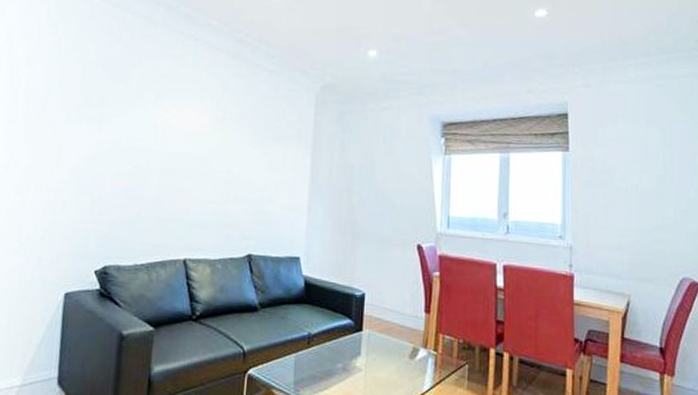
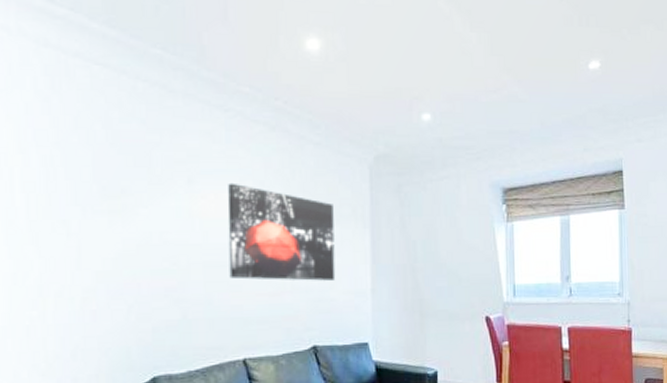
wall art: none [181,100,280,195] -> present [227,182,336,281]

